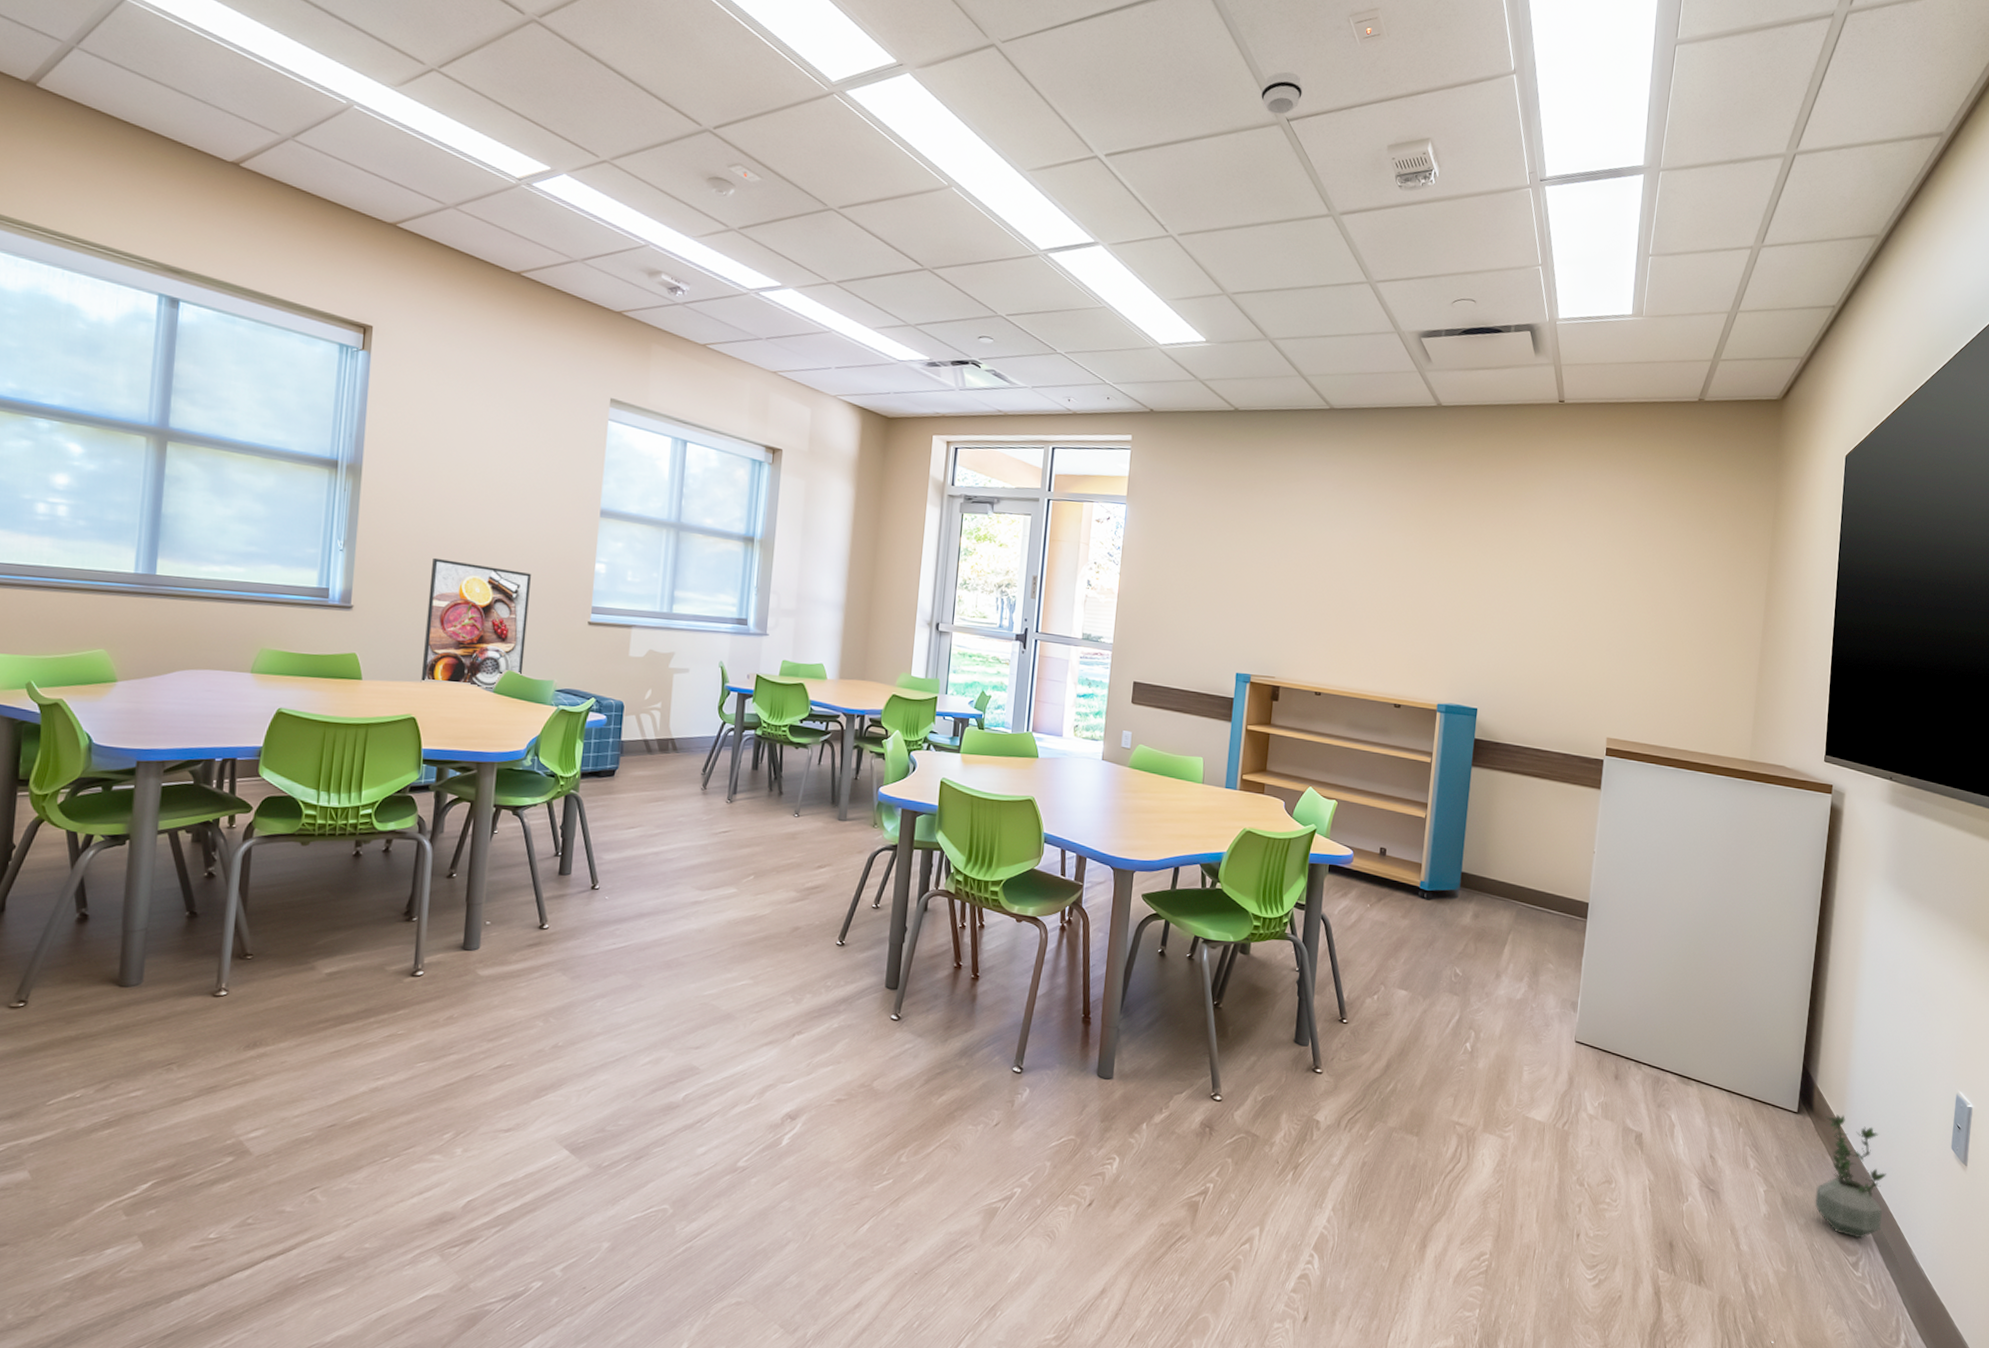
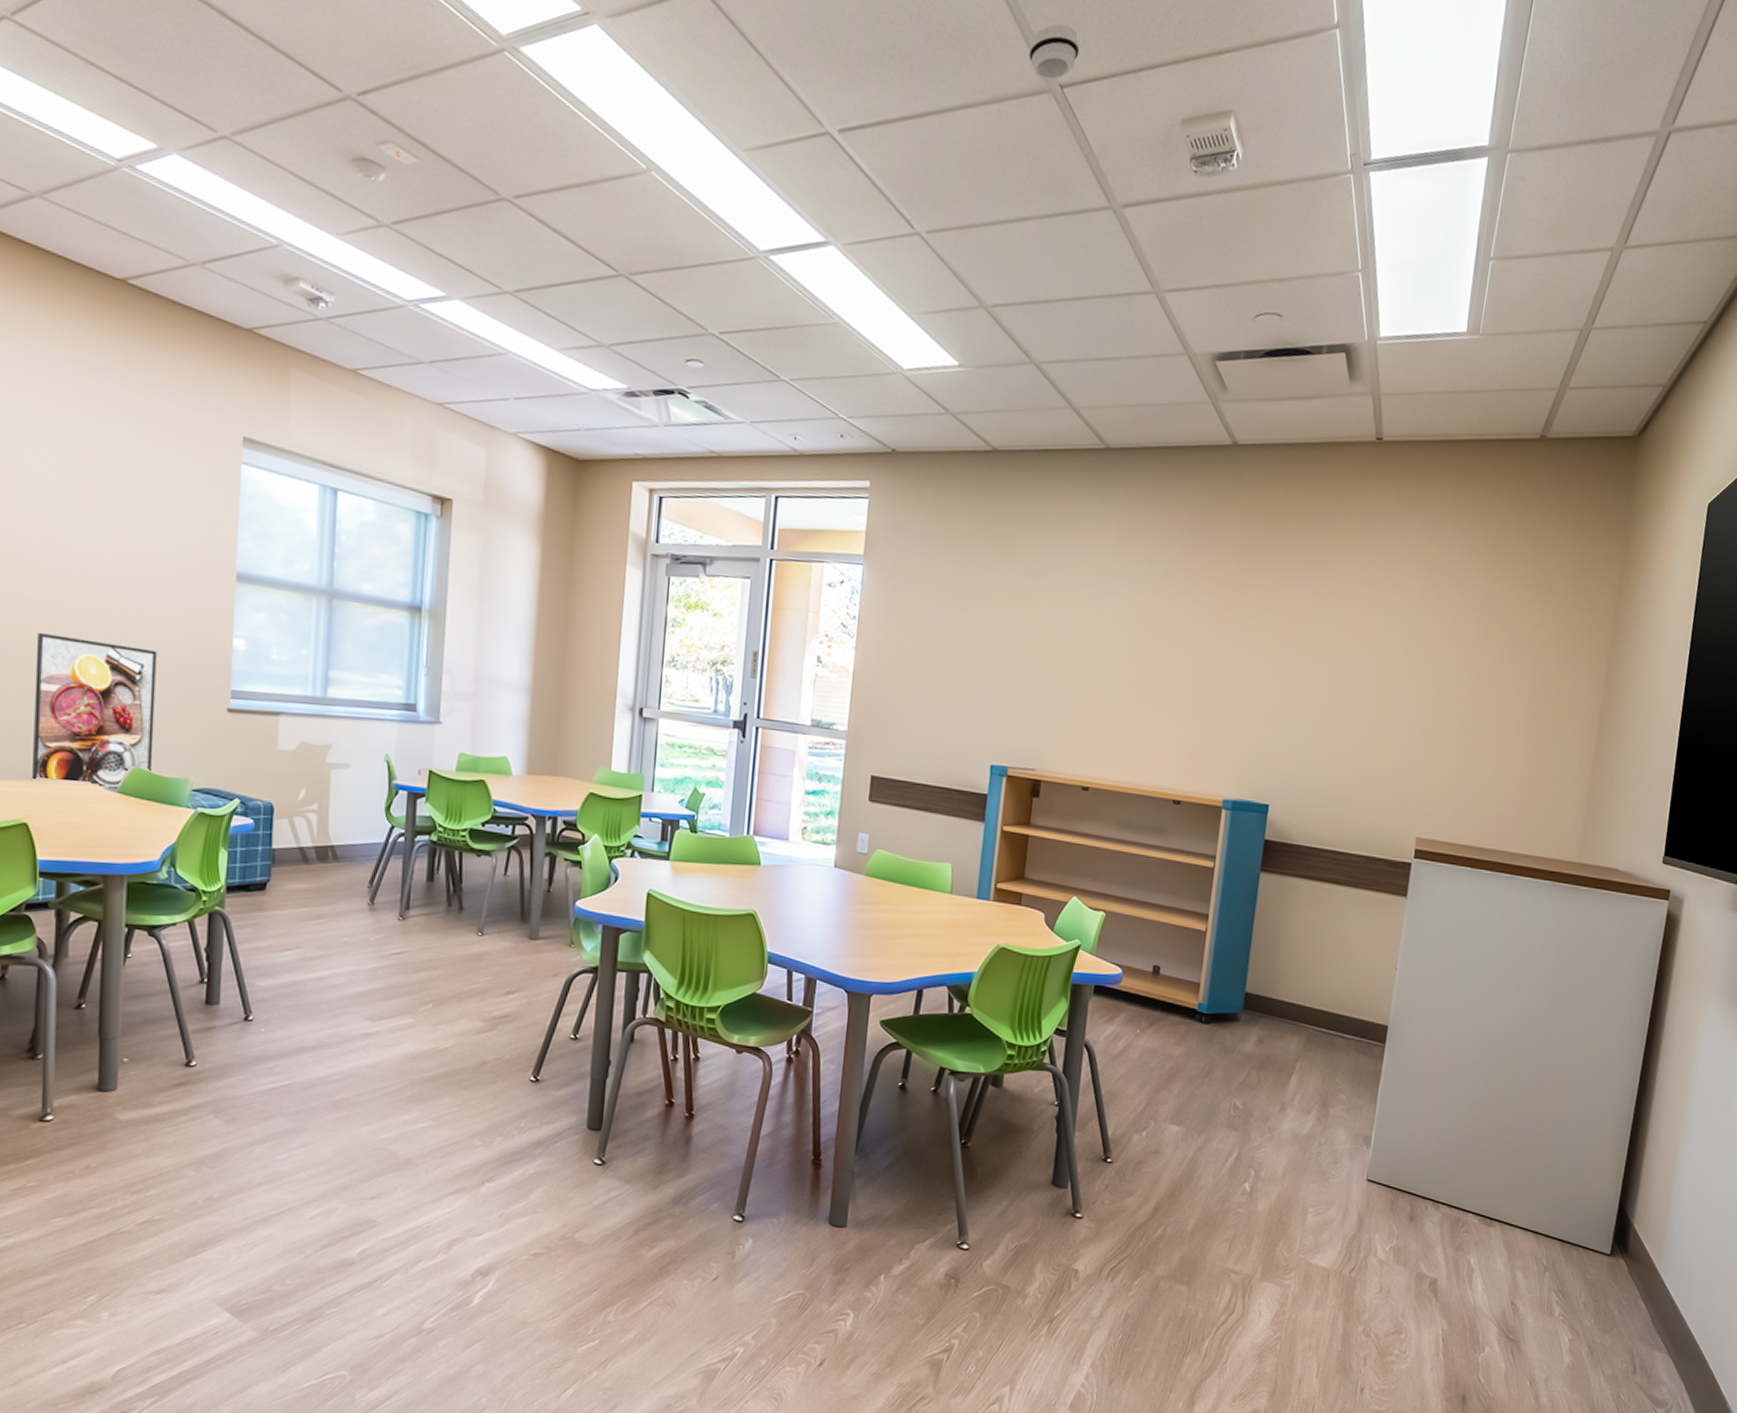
potted plant: present [1815,1114,1886,1239] -> none [1623,1256,1704,1389]

